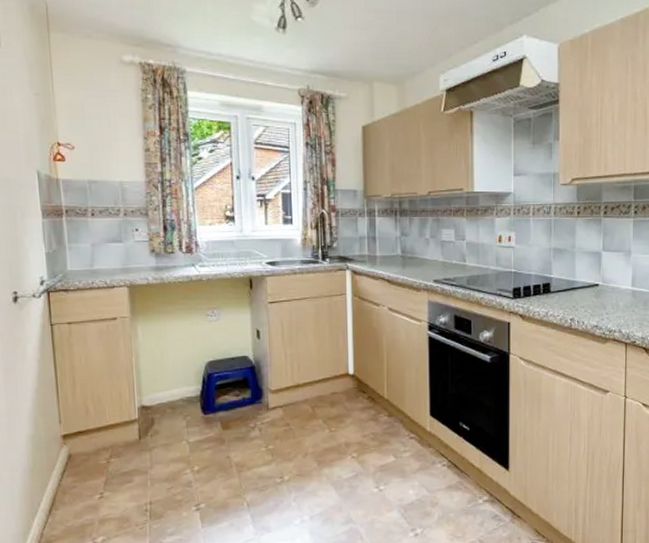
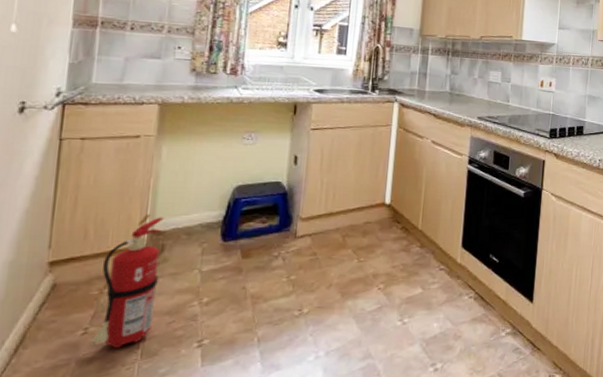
fire extinguisher: none [106,391,155,511] -> present [90,214,164,349]

